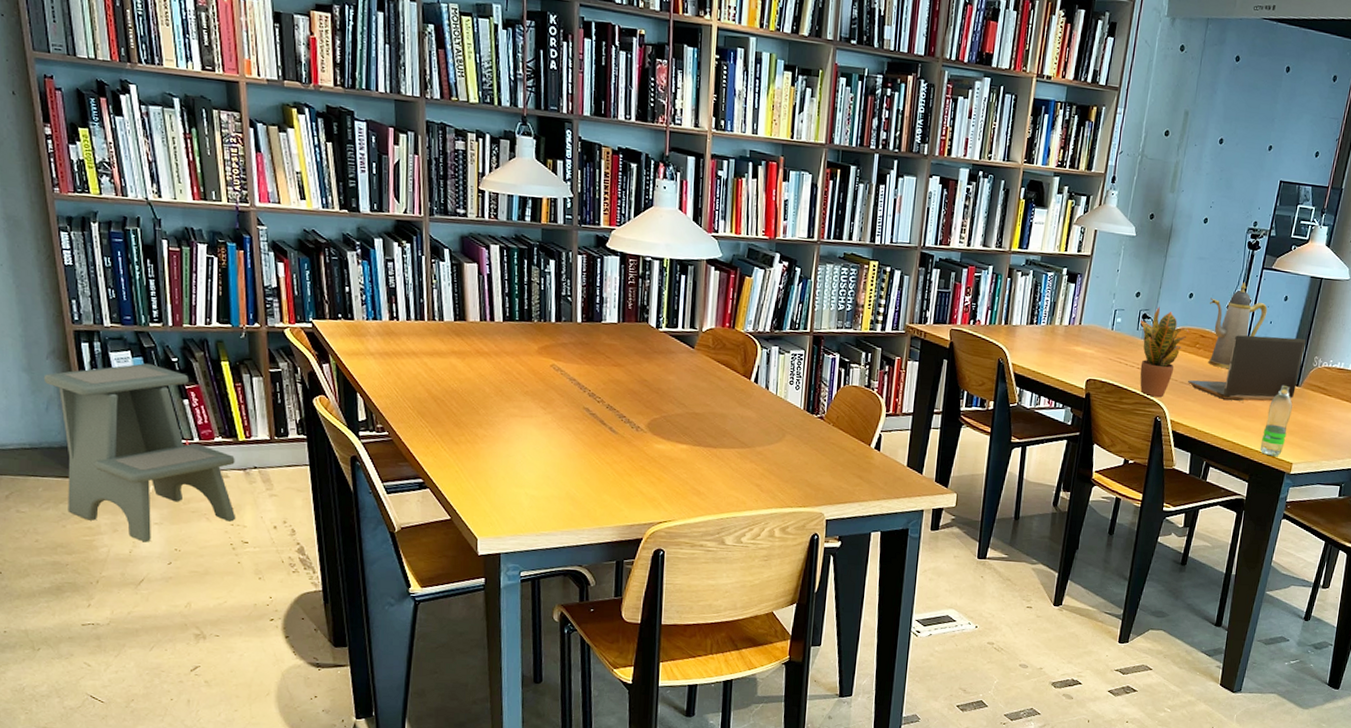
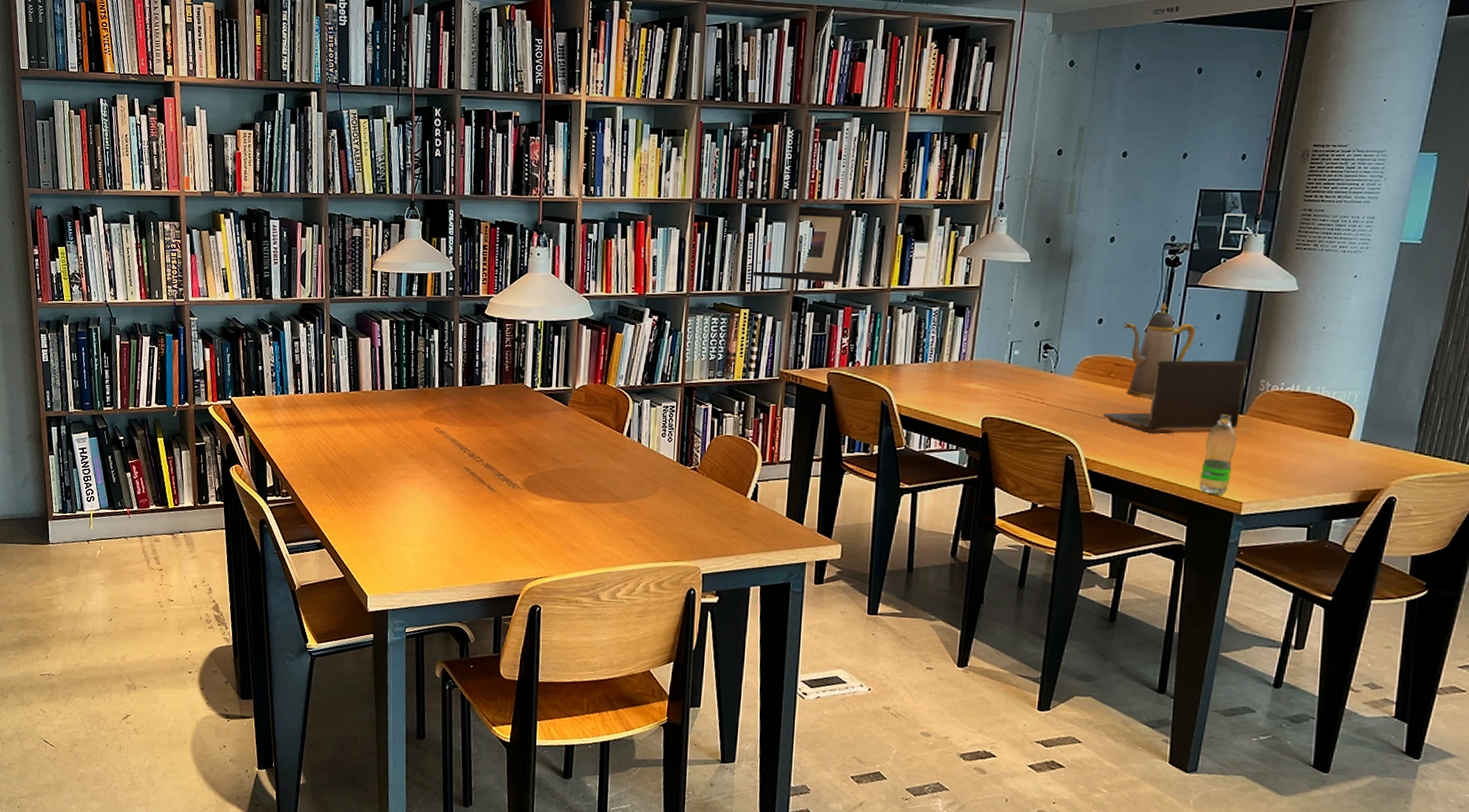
step stool: present [43,363,236,542] -> none [22,443,165,601]
picture frame: none [883,162,979,243] -> present [753,207,852,284]
potted plant: present [1139,307,1189,397] -> none [1041,335,1101,434]

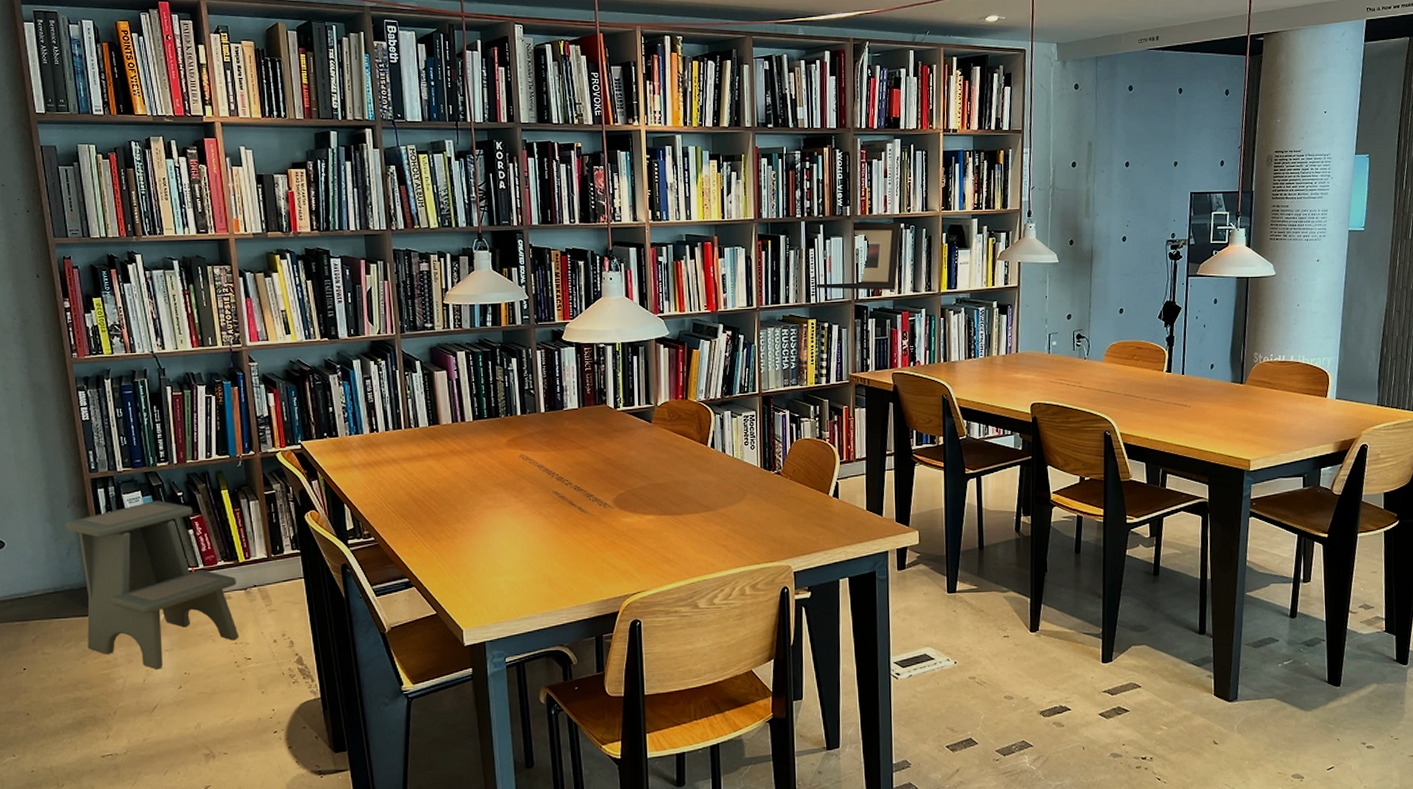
step stool: none [22,443,165,601] -> present [65,501,239,670]
laptop computer: present [1103,360,1248,434] -> none [1131,337,1243,406]
coffee pot: present [1124,303,1196,399] -> none [1141,292,1199,377]
bottle: present [1199,414,1237,496] -> none [1214,385,1241,456]

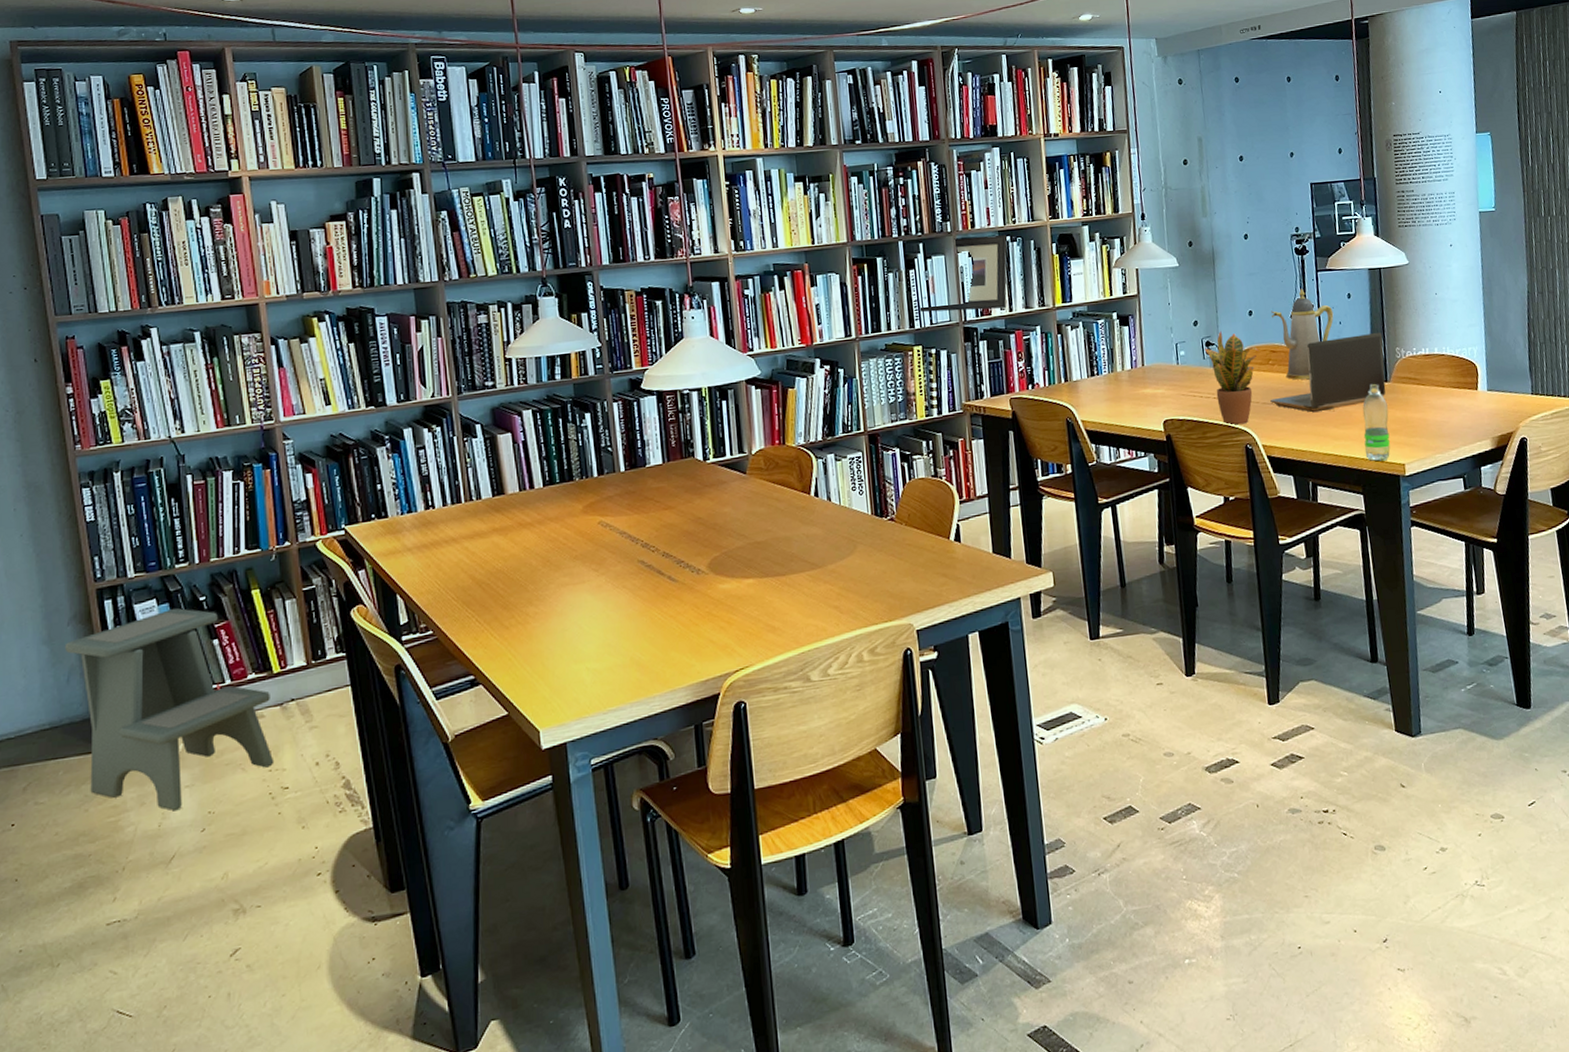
potted plant: none [1074,326,1125,413] -> present [1204,331,1258,425]
laptop computer: none [1131,337,1243,406] -> present [1270,332,1386,412]
coffee pot: none [1141,292,1199,377] -> present [1271,289,1334,380]
bottle: none [1214,385,1241,456] -> present [1362,384,1391,462]

